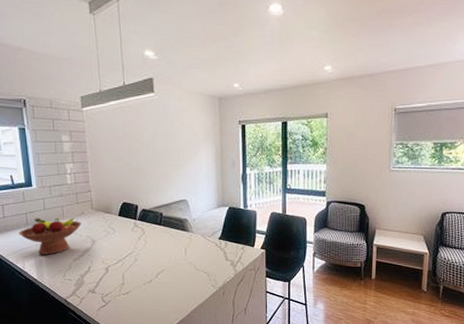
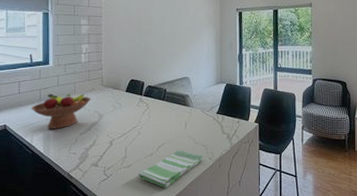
dish towel: none [137,277,205,315] -> present [138,150,203,188]

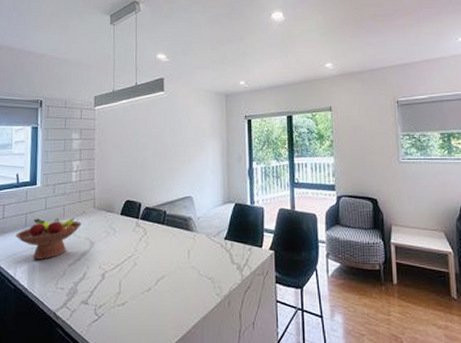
dish towel: present [138,150,203,188] -> none [133,284,209,331]

